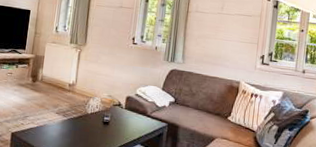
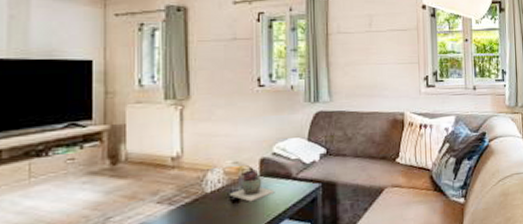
succulent plant: none [102,103,134,126] -> present [229,170,275,202]

